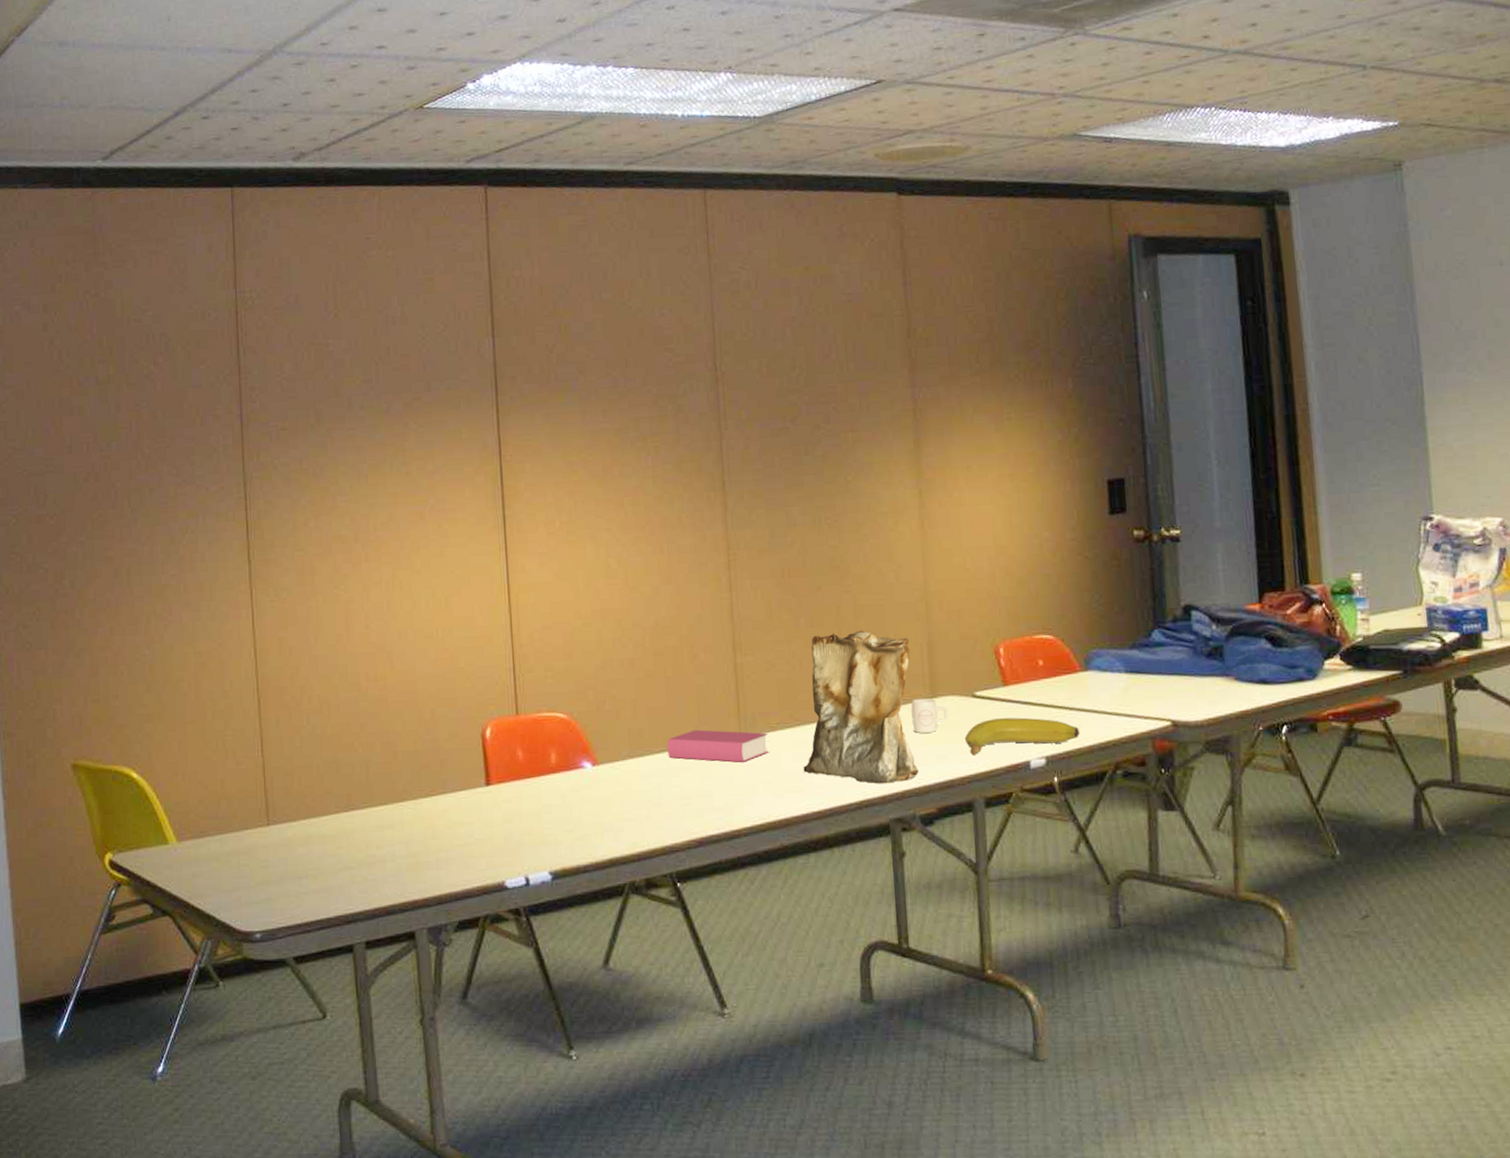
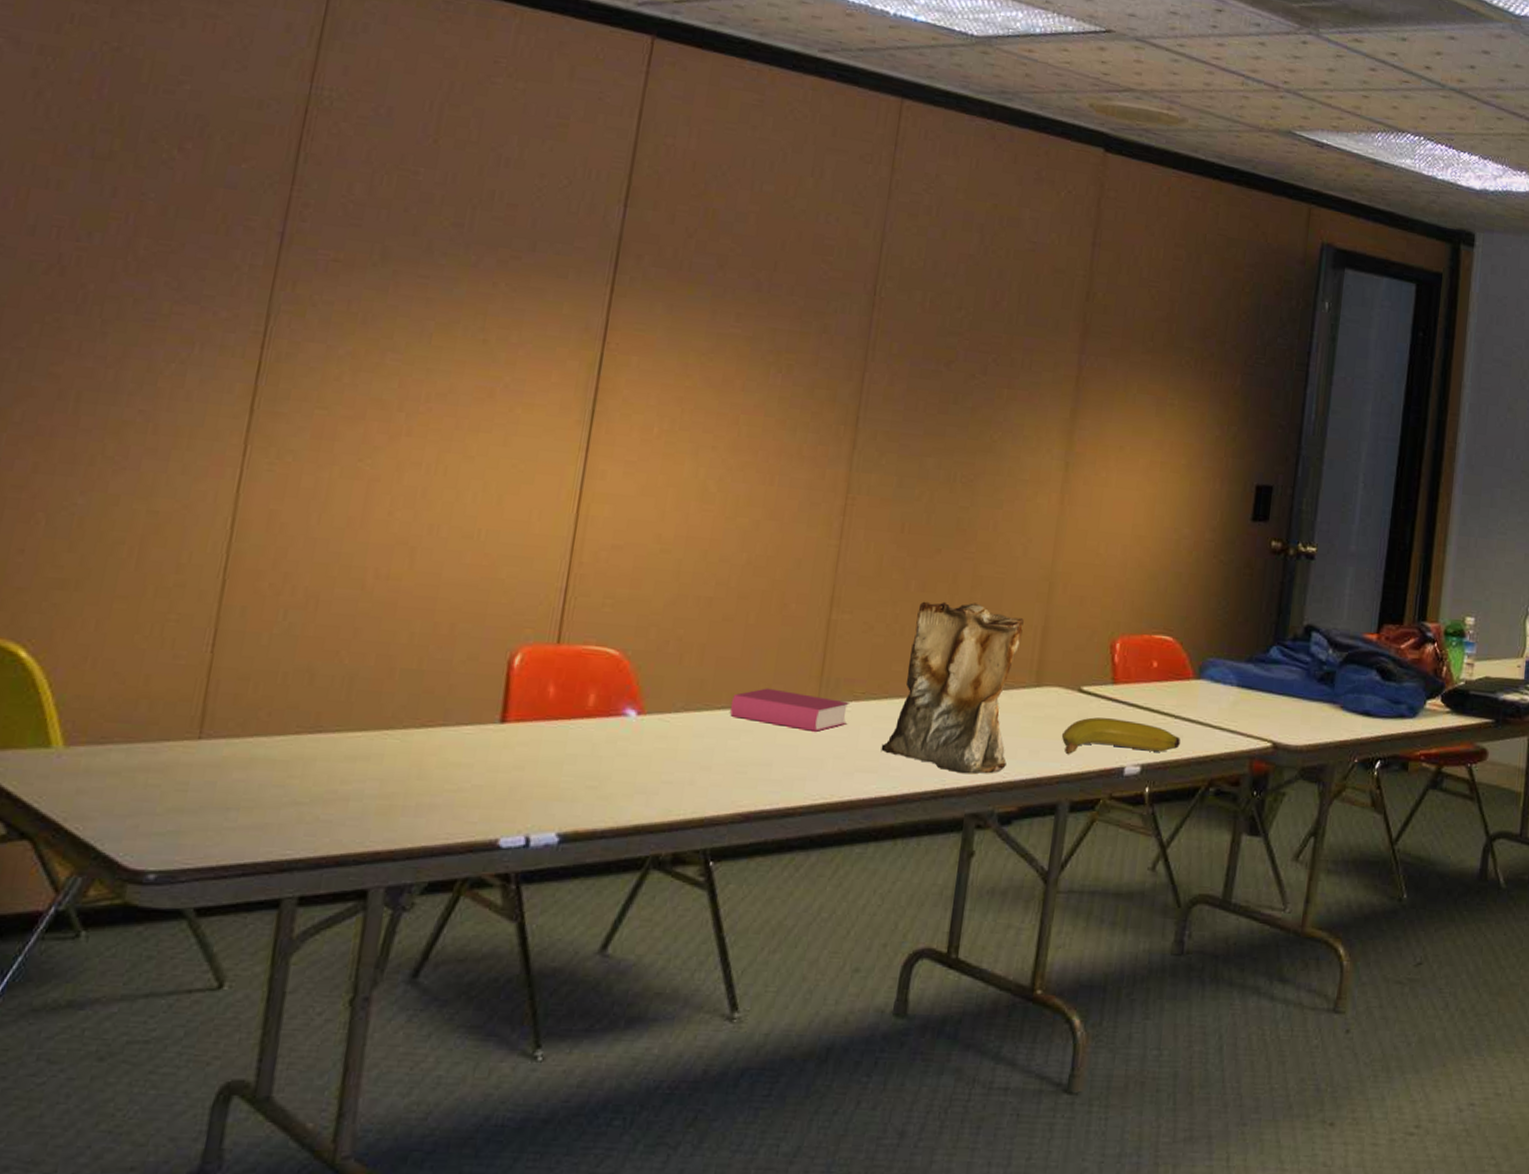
mug: present [911,698,948,734] -> none [1009,686,1050,725]

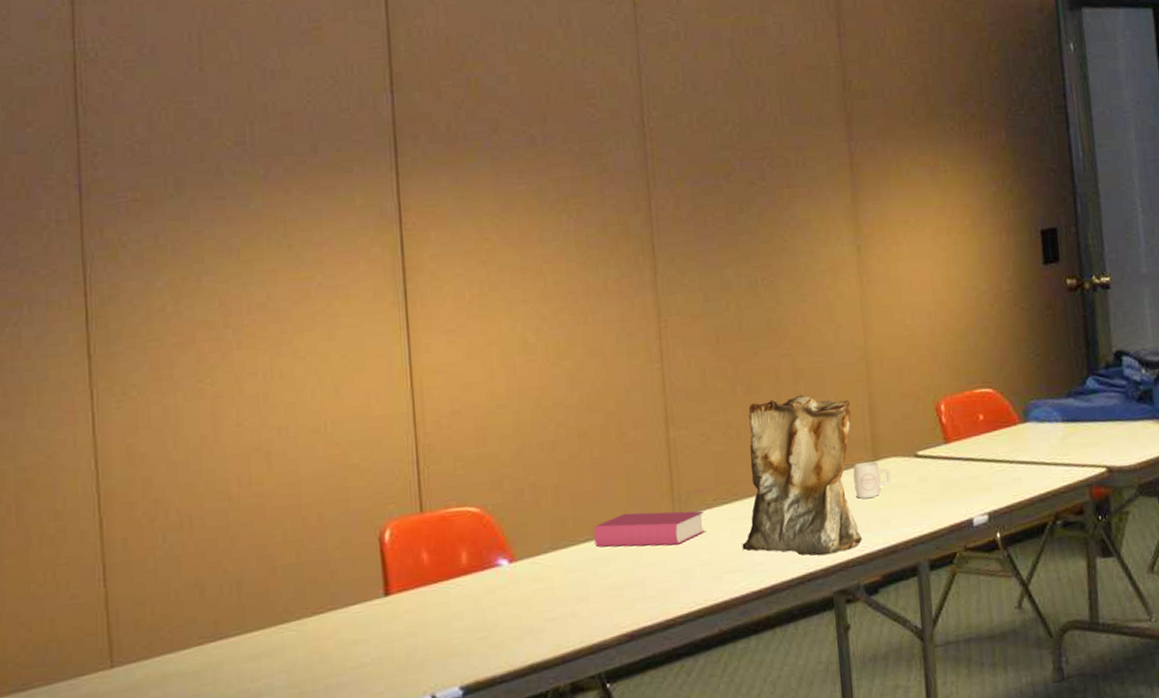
mug: none [1009,686,1050,725] -> present [853,461,891,499]
banana: present [1062,717,1180,754] -> none [908,474,1020,517]

